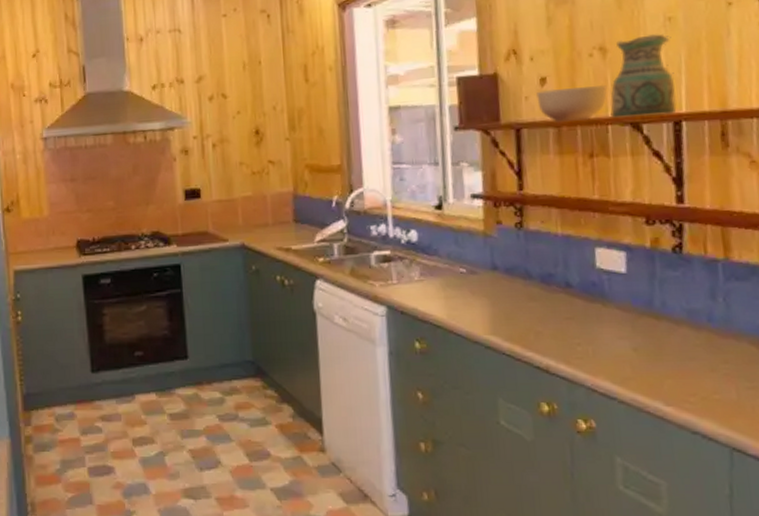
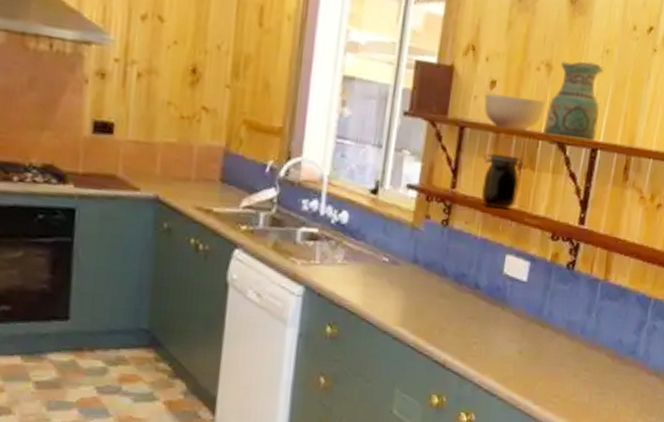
jar: none [548,146,595,203] -> present [481,153,524,210]

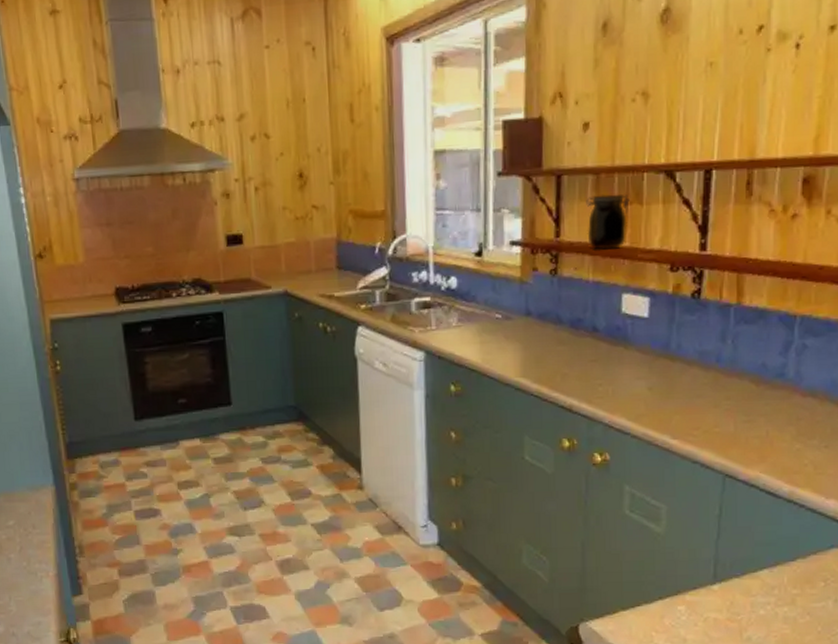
bowl: present [484,93,546,133] -> none [579,131,647,169]
ceramic pitcher: present [543,61,605,143] -> none [647,79,711,167]

